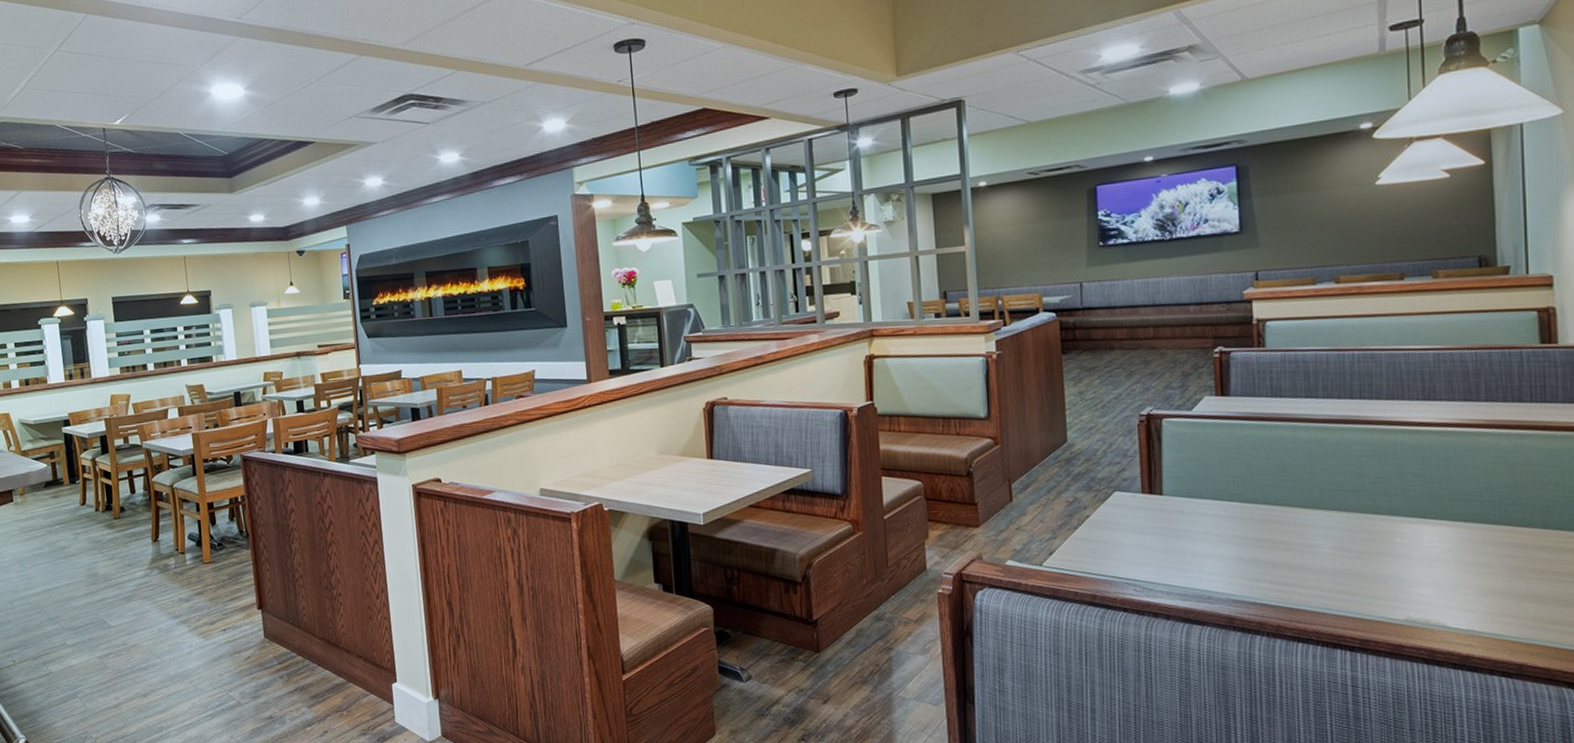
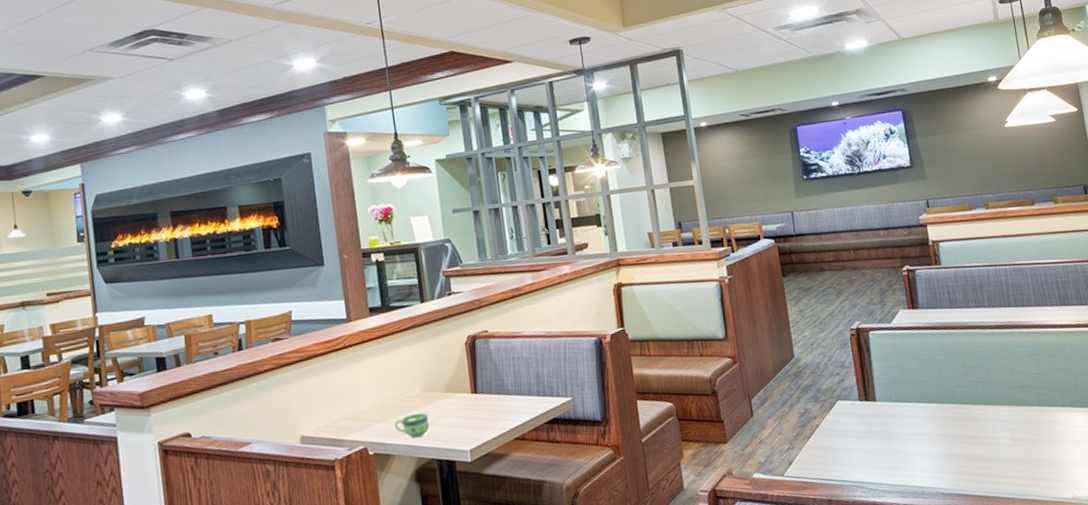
cup: none [629,474,663,497] -> present [394,412,429,438]

